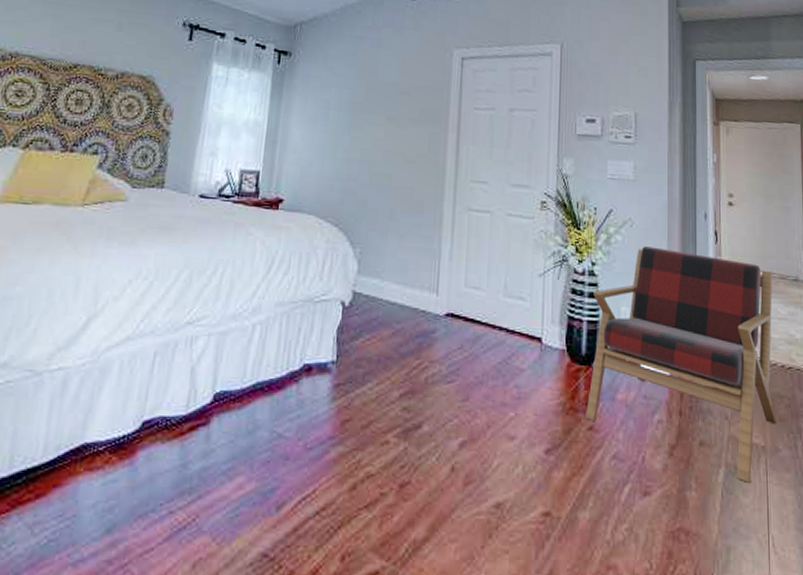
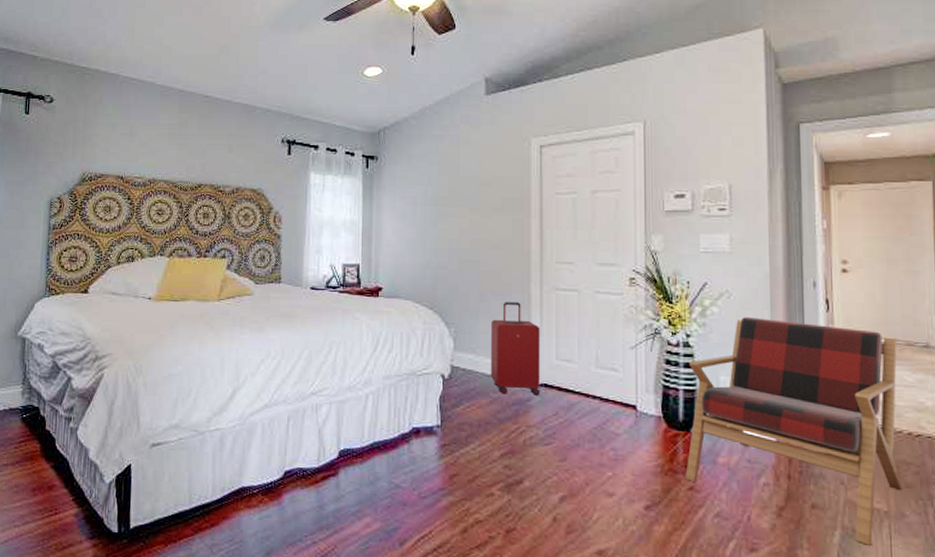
suitcase: none [394,221,451,327] -> present [490,302,540,396]

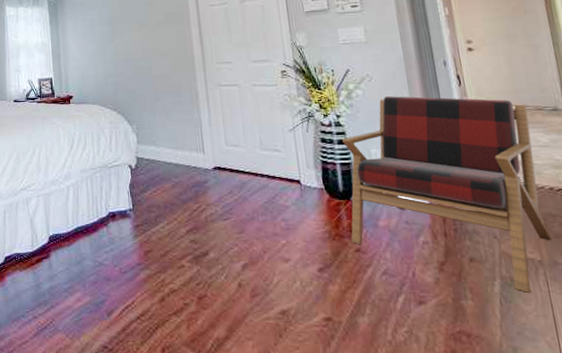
suitcase: present [490,302,540,396] -> none [167,99,215,178]

